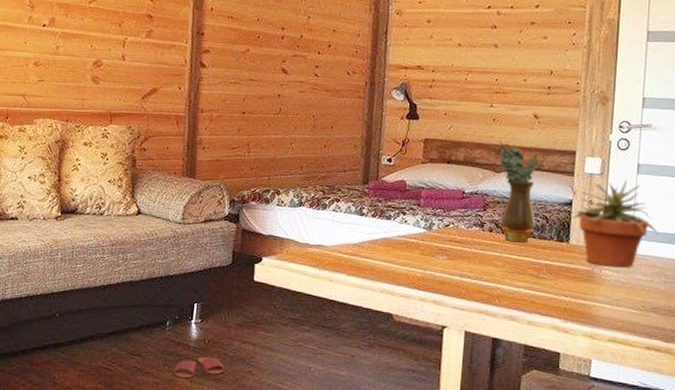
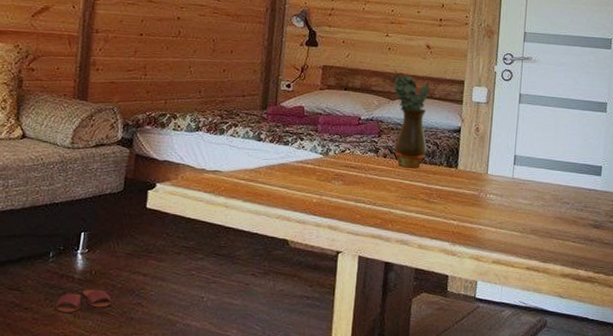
potted plant: present [572,179,658,268] -> none [460,108,537,192]

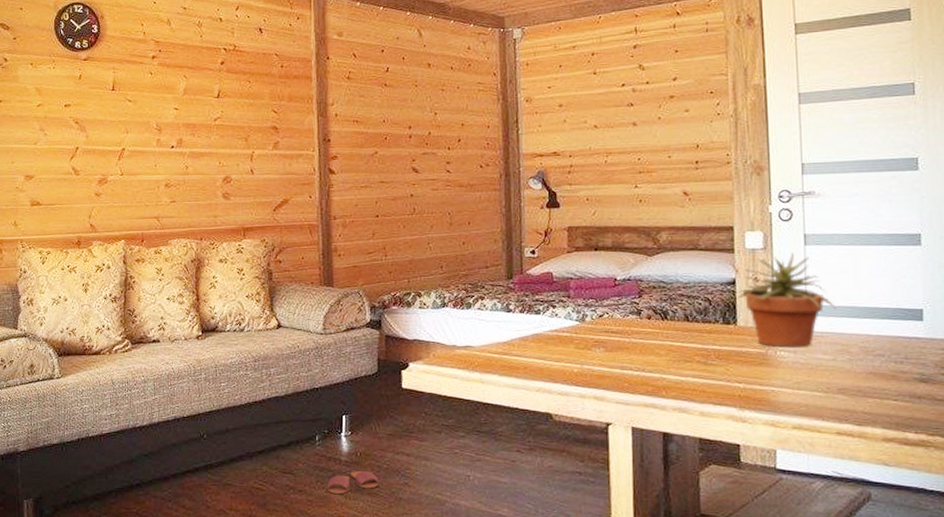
vase: present [392,69,430,168] -> none [648,223,697,329]
potted plant: none [460,108,537,192] -> present [736,252,836,347]

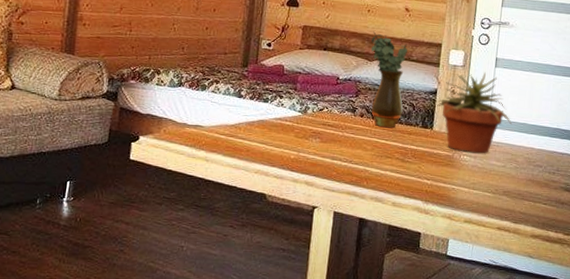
slippers: present [326,470,379,494] -> none [41,235,95,257]
vase: none [648,223,697,329] -> present [370,31,408,128]

